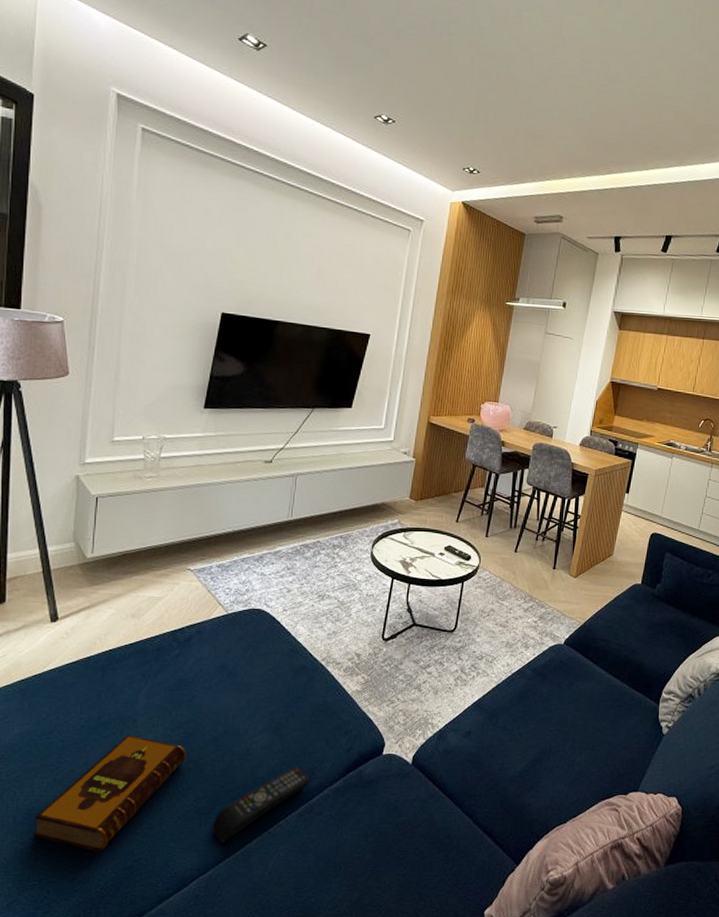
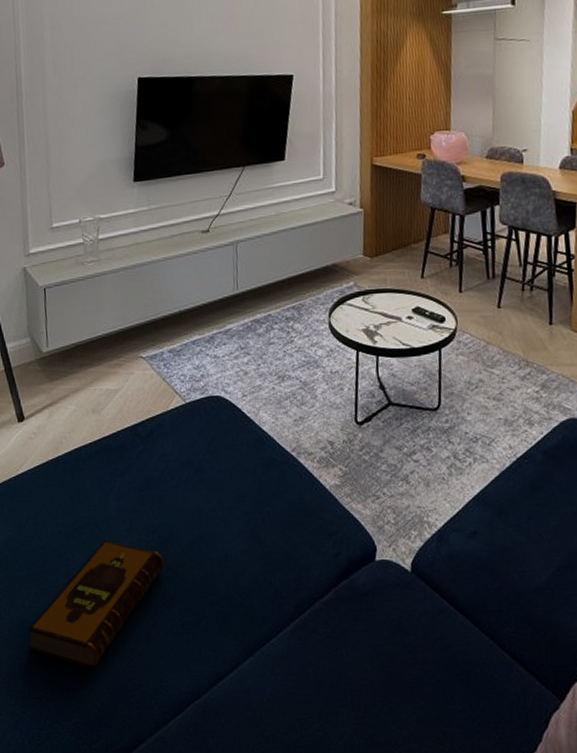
remote control: present [212,767,310,844] -> none [200,575,298,664]

